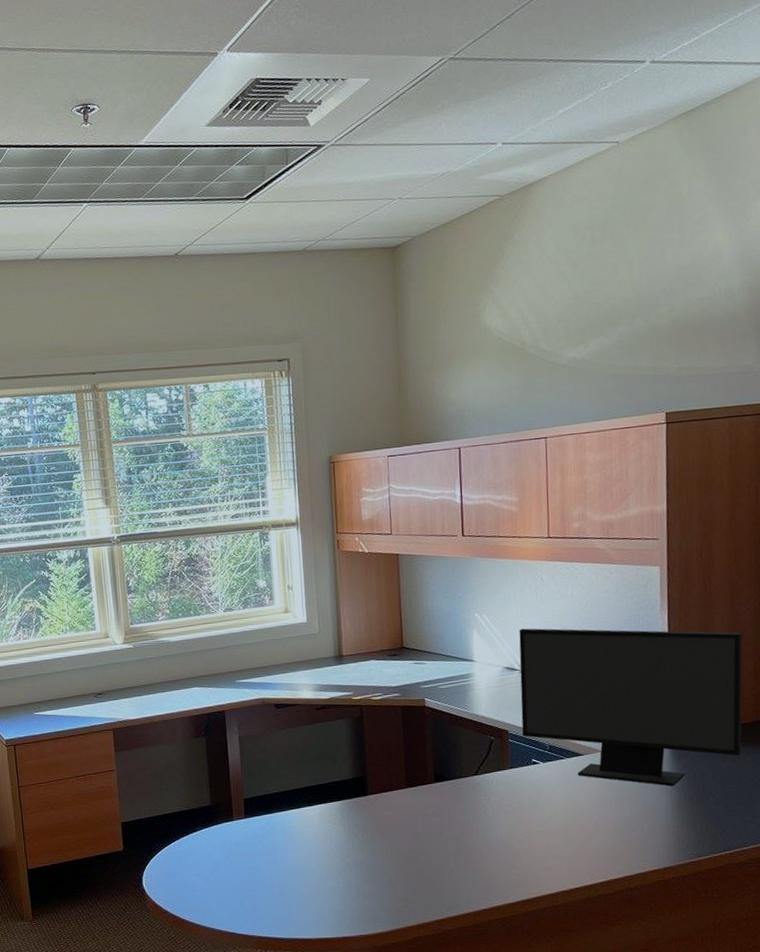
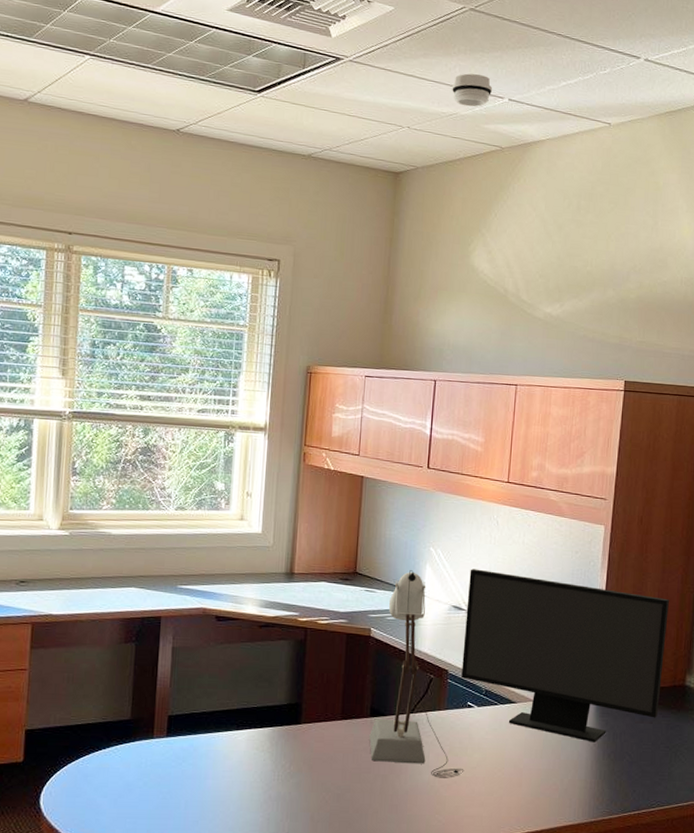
desk lamp: none [436,638,537,835] -> present [369,570,464,778]
smoke detector: none [440,125,484,163] -> present [452,73,493,107]

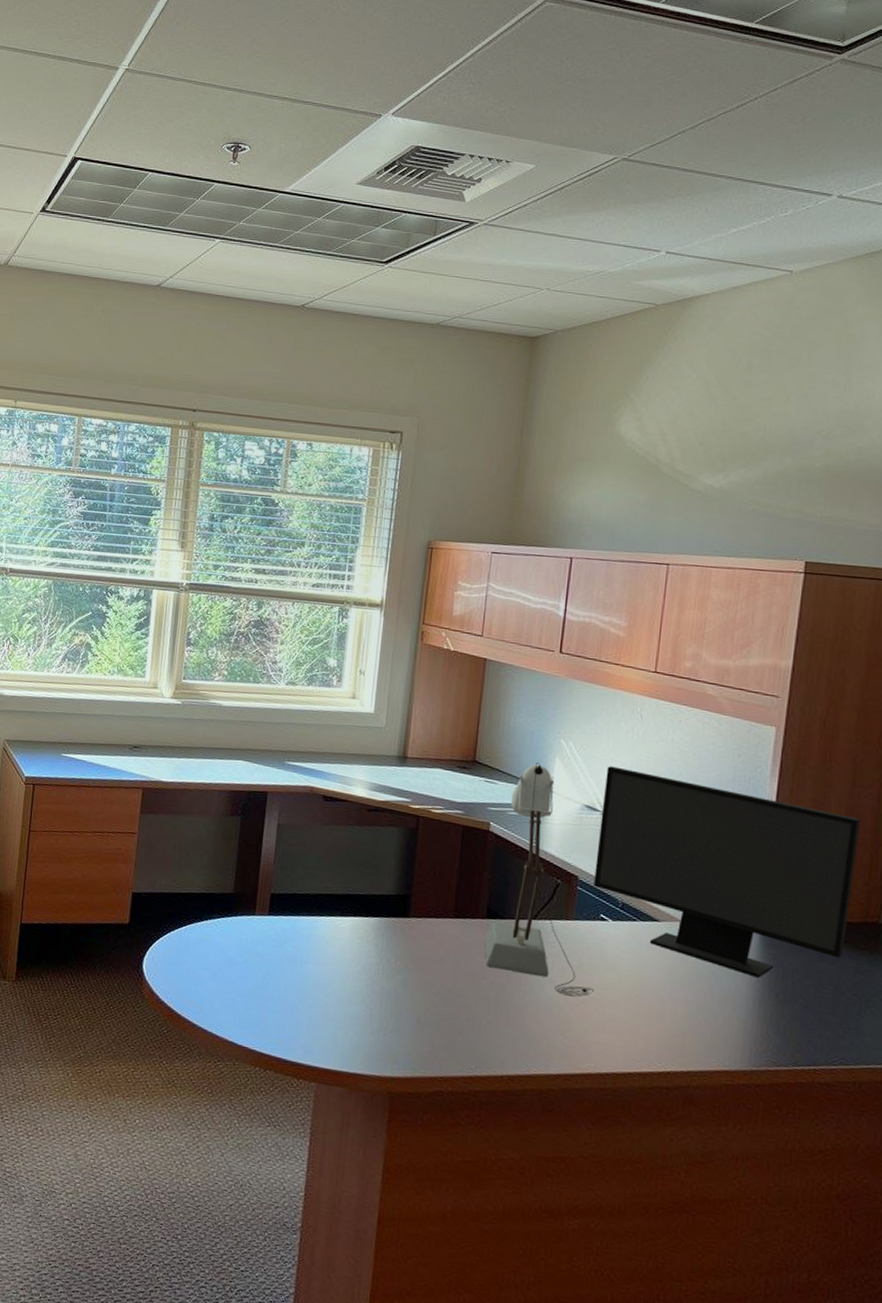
smoke detector: present [452,73,493,107] -> none [599,228,647,263]

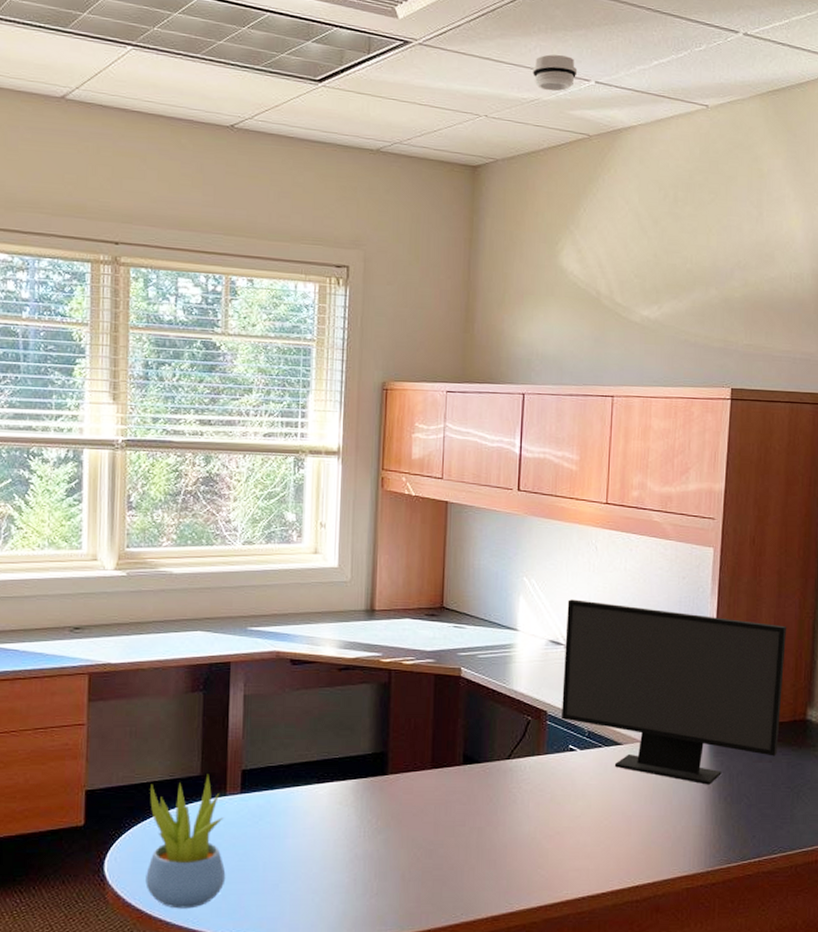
succulent plant: none [177,893,253,1016] -> present [145,774,226,909]
desk lamp: present [484,762,595,997] -> none [463,603,568,829]
smoke detector: none [599,228,647,263] -> present [533,54,578,92]

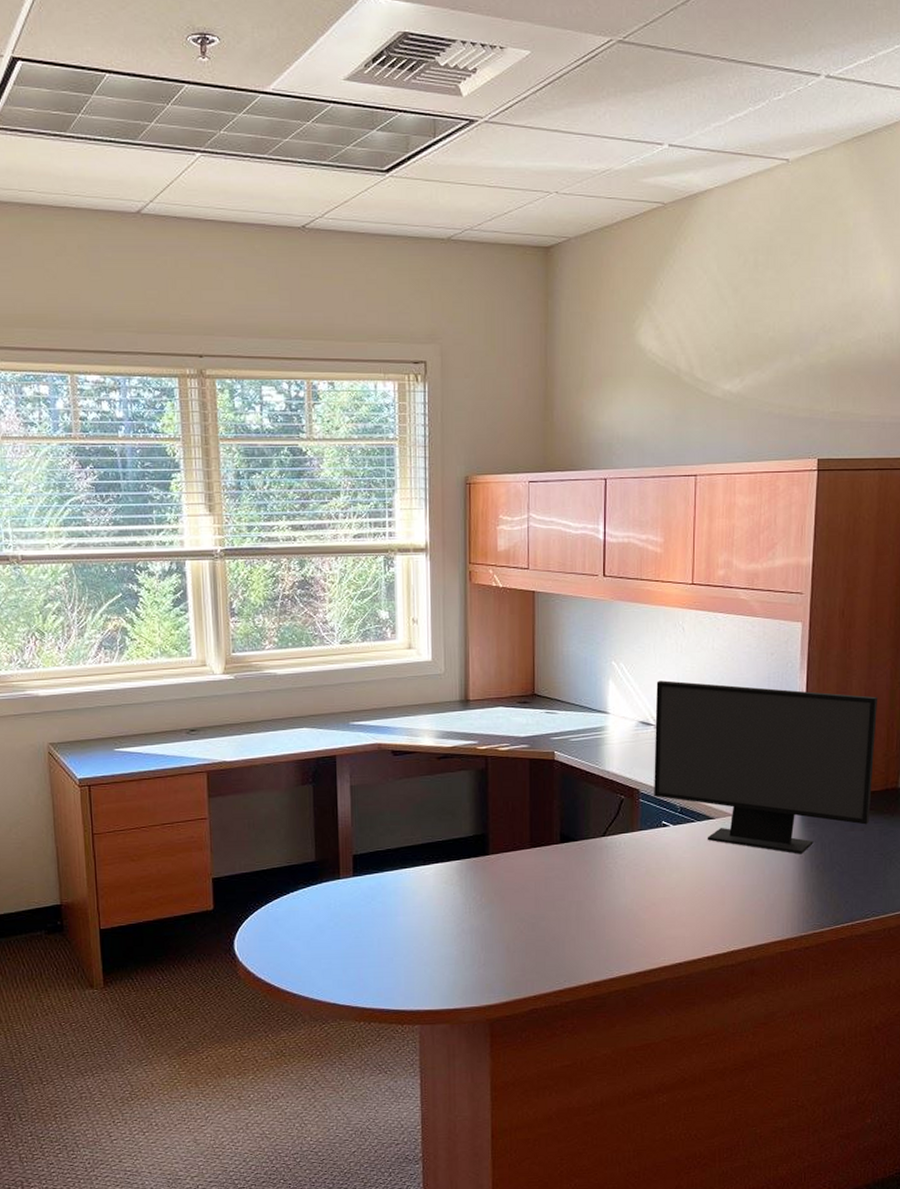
succulent plant: present [145,774,226,909] -> none [270,860,344,982]
smoke detector: present [533,54,578,92] -> none [603,120,650,159]

